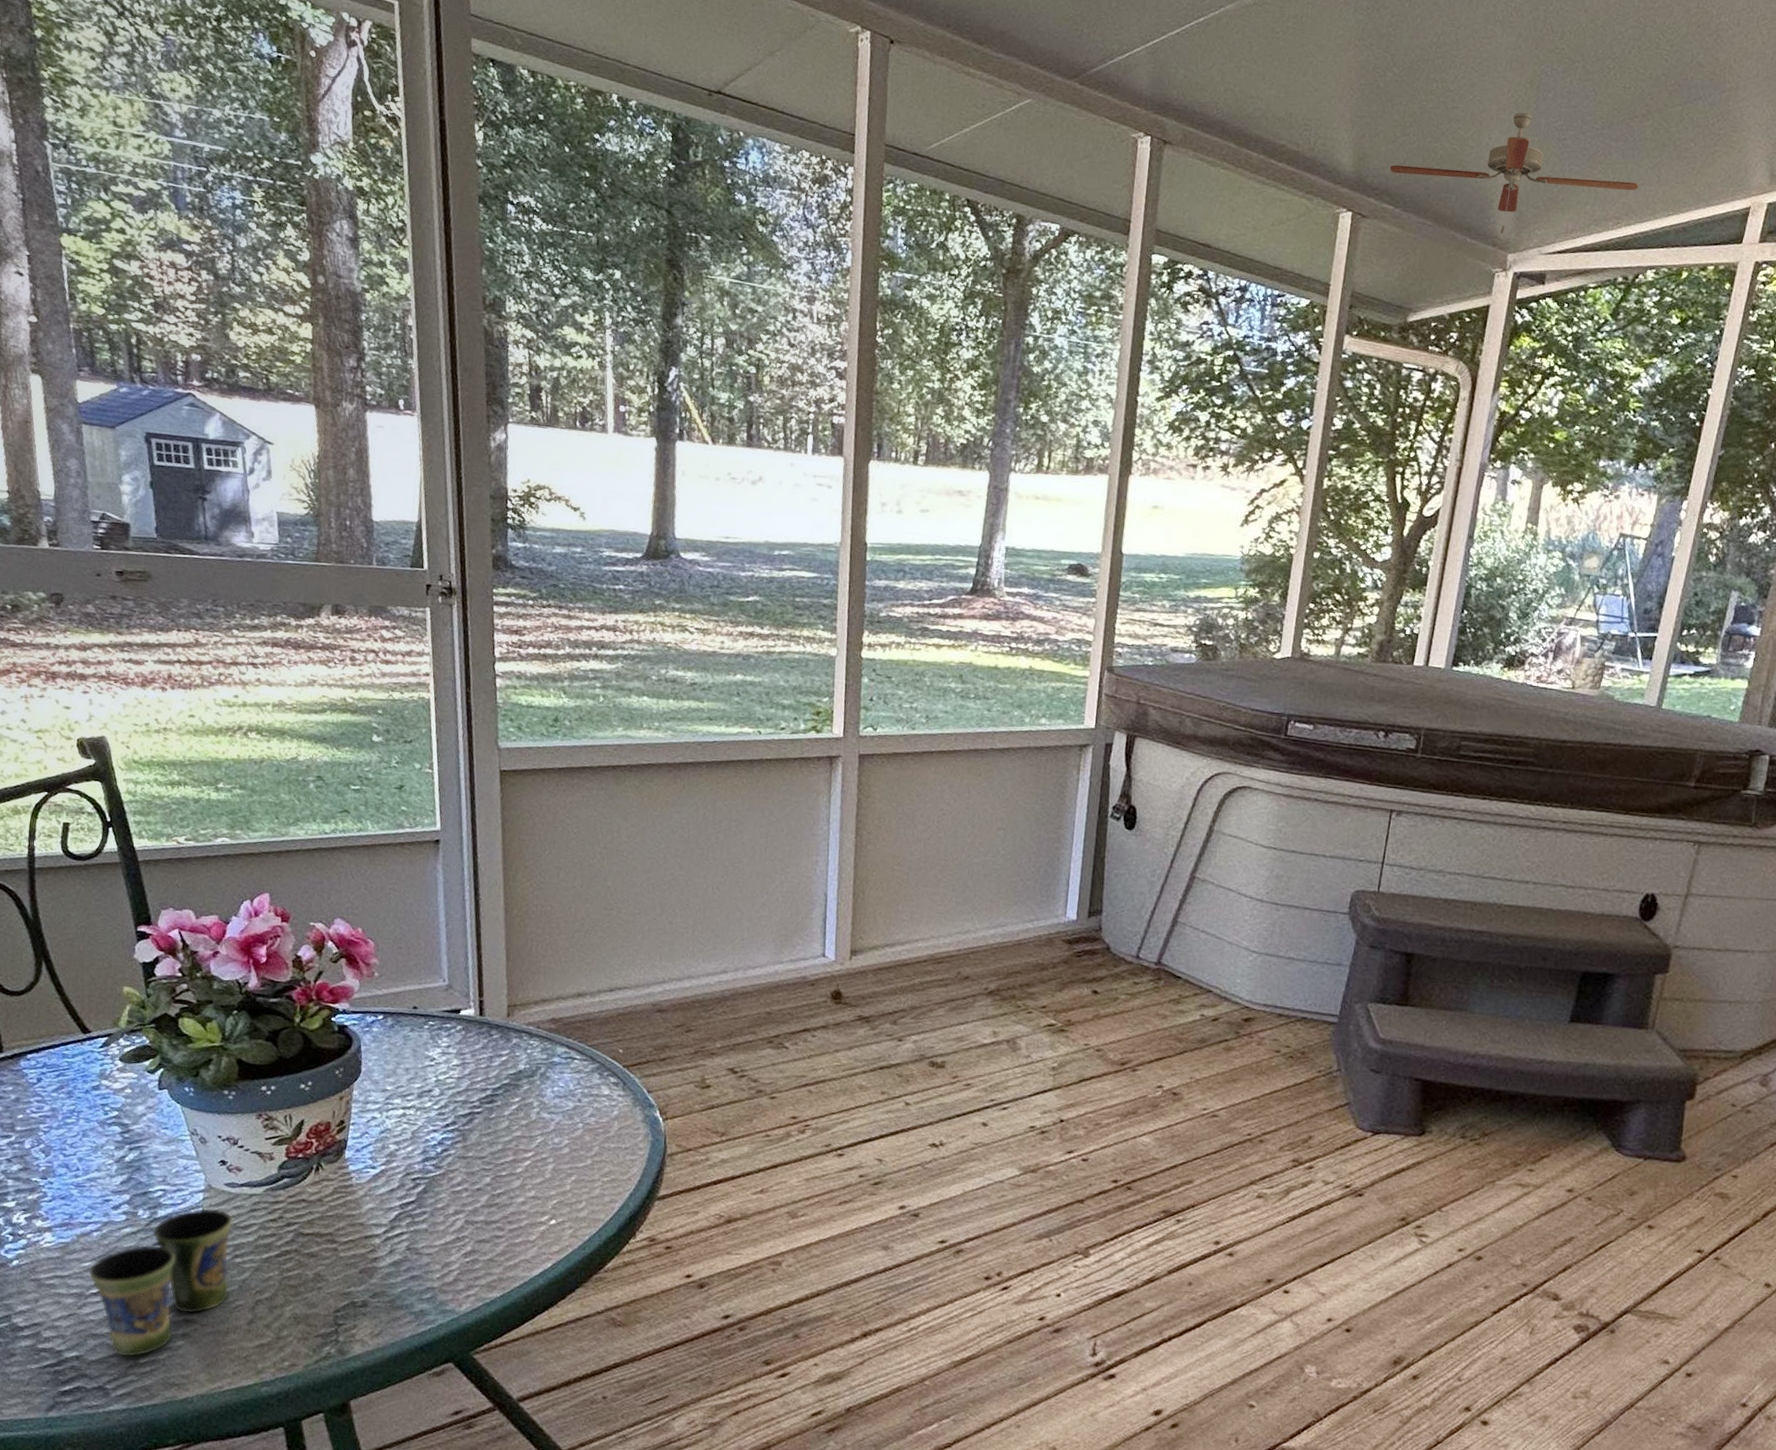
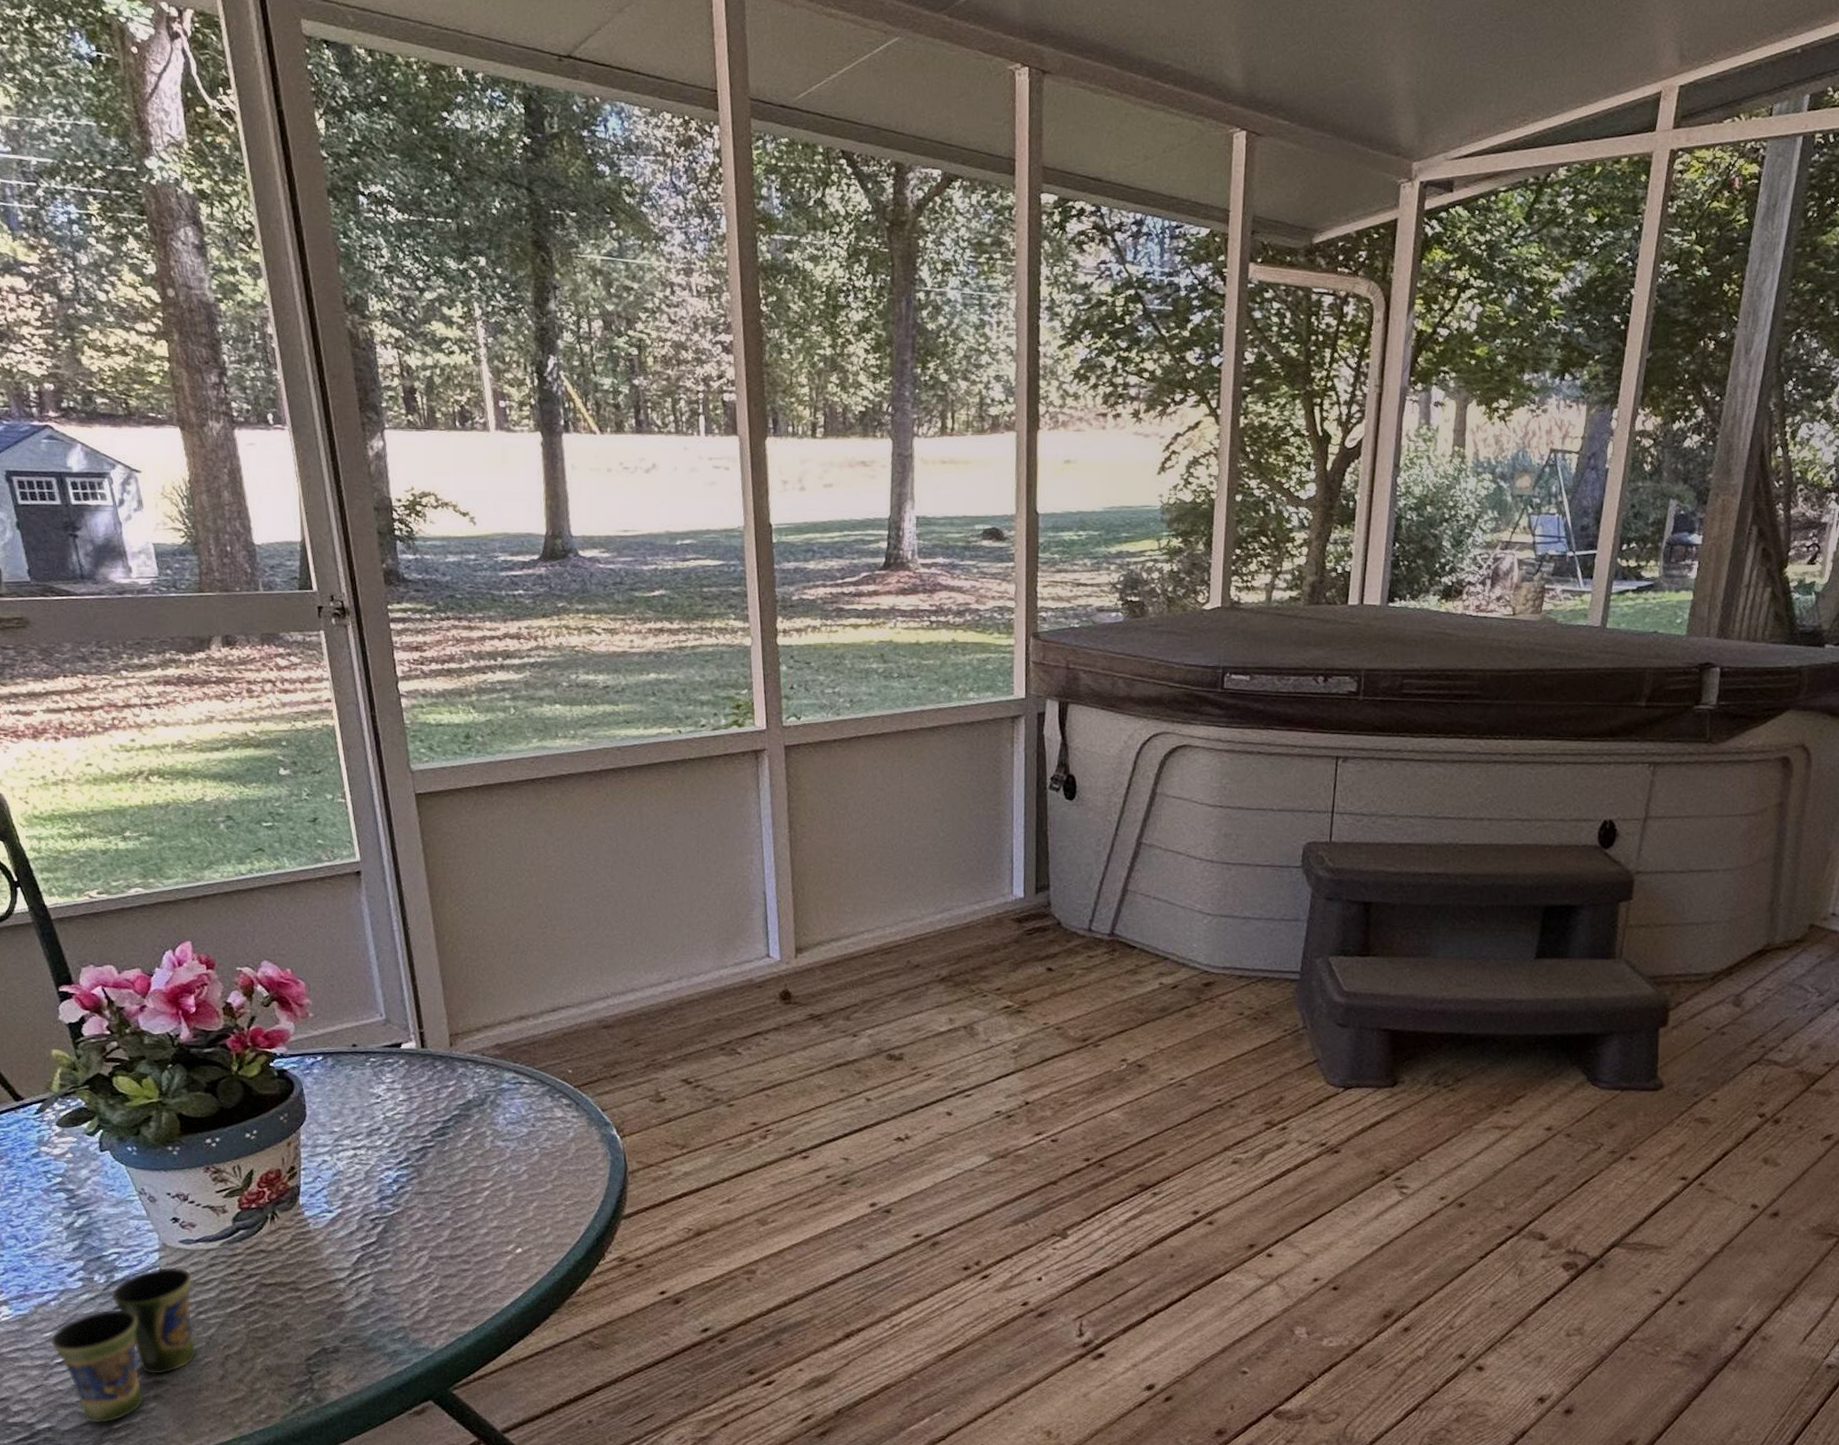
ceiling fan: present [1390,112,1639,234] -> none [1282,9,1543,142]

